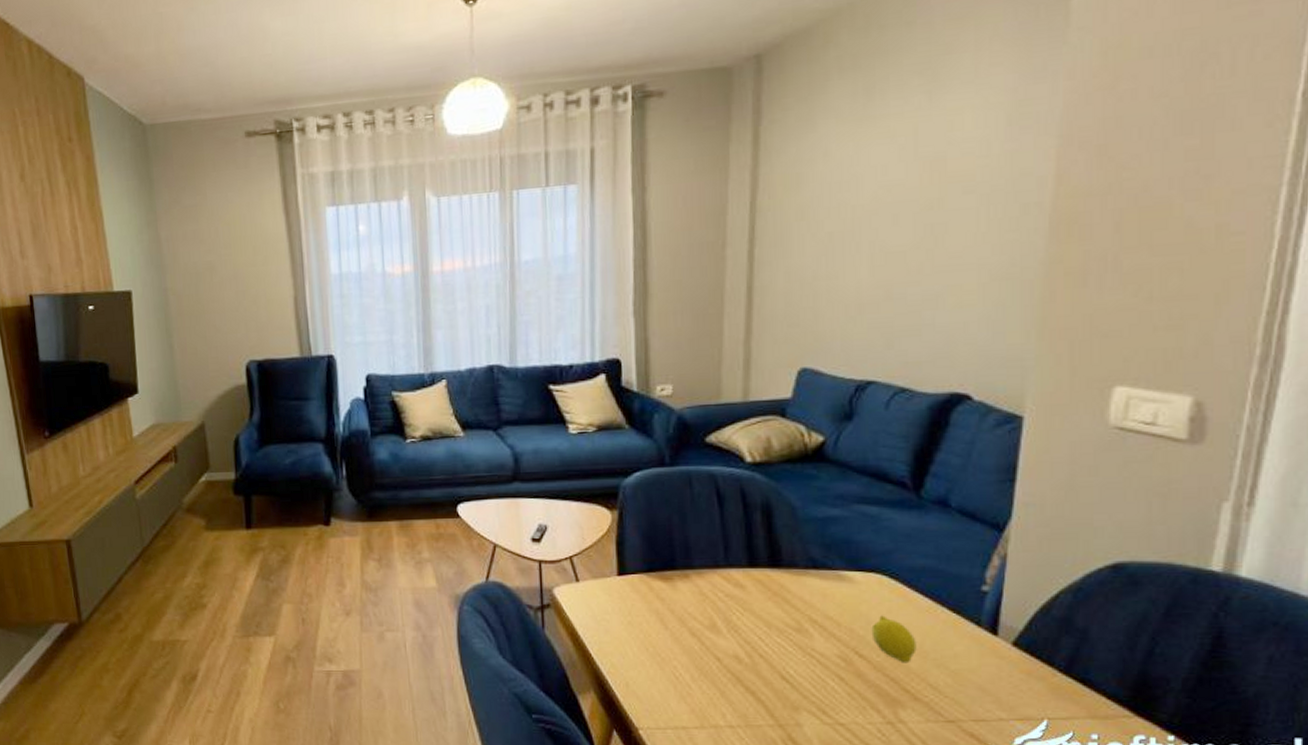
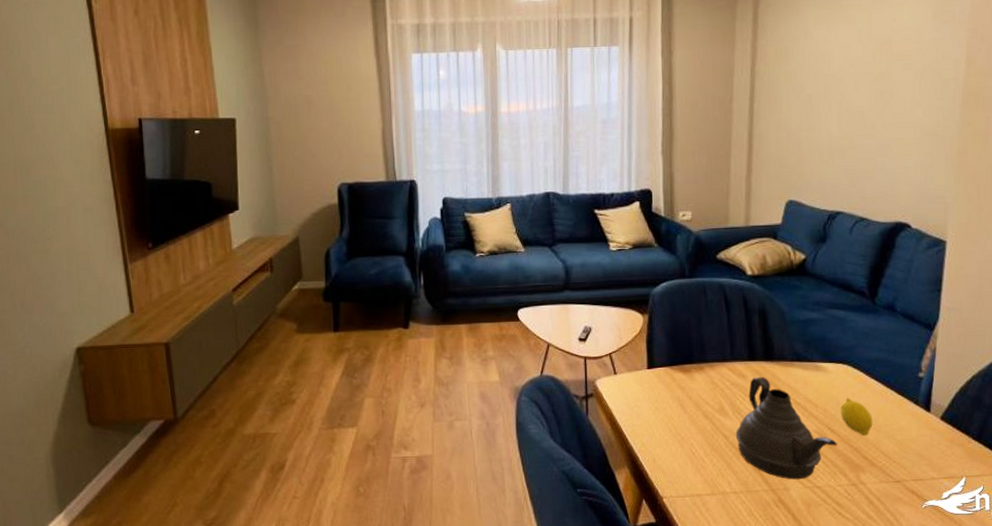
teapot: none [731,587,867,714] -> present [735,377,837,480]

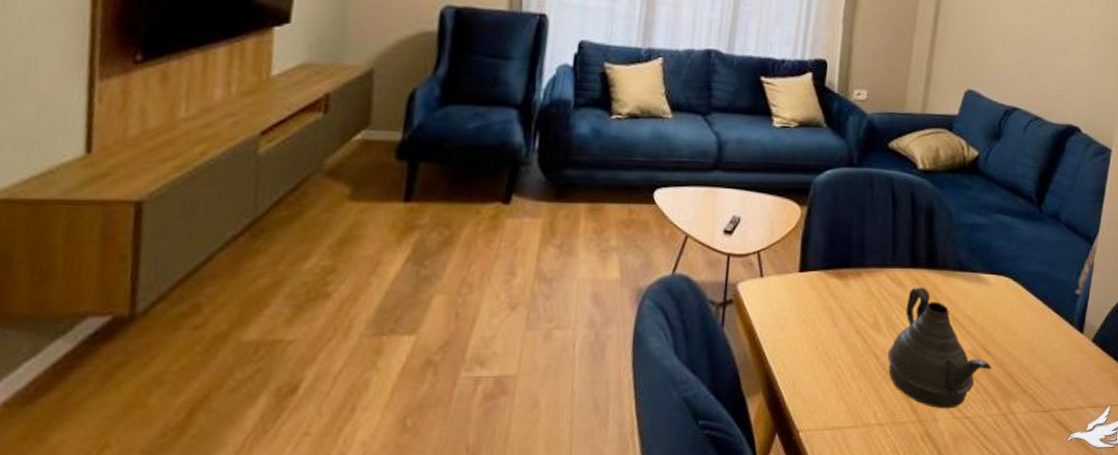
fruit: present [840,398,873,436] -> none [997,315,1028,359]

